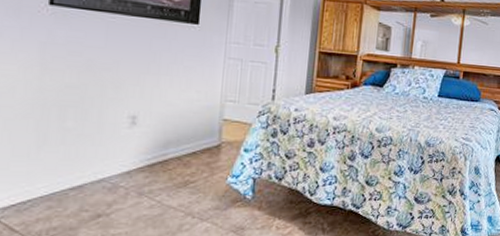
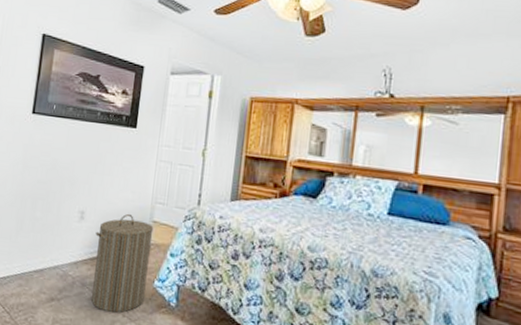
laundry hamper: none [152,114,224,216] -> present [91,213,154,313]

